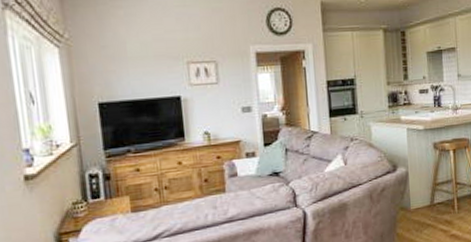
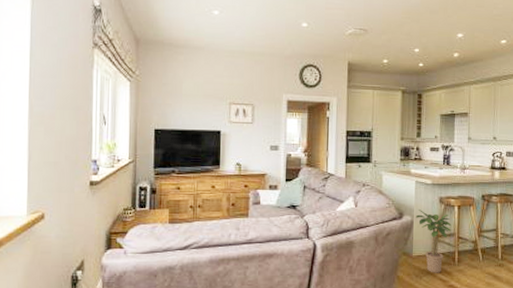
potted plant: none [410,159,449,225] -> present [415,210,452,273]

